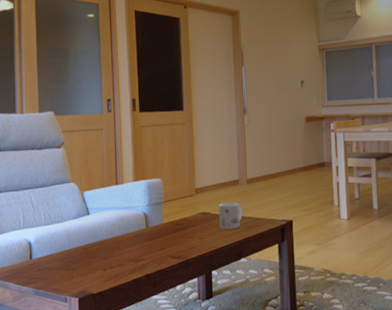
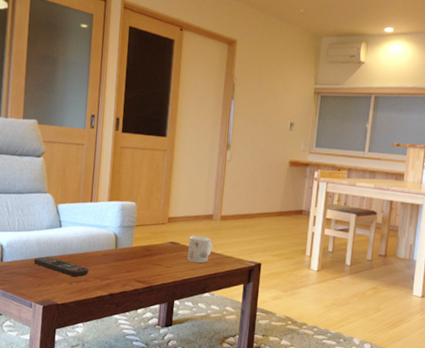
remote control: none [64,246,121,263] -> present [33,256,89,277]

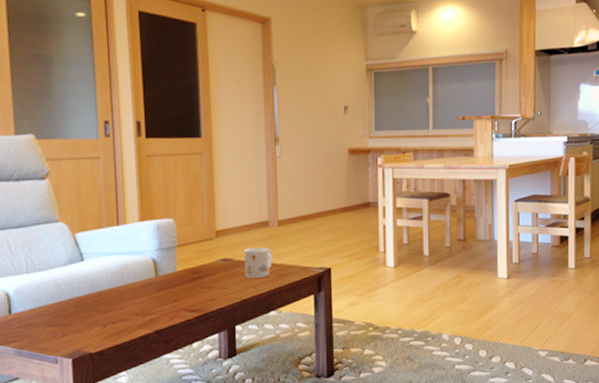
remote control: present [33,256,89,277] -> none [52,298,125,317]

